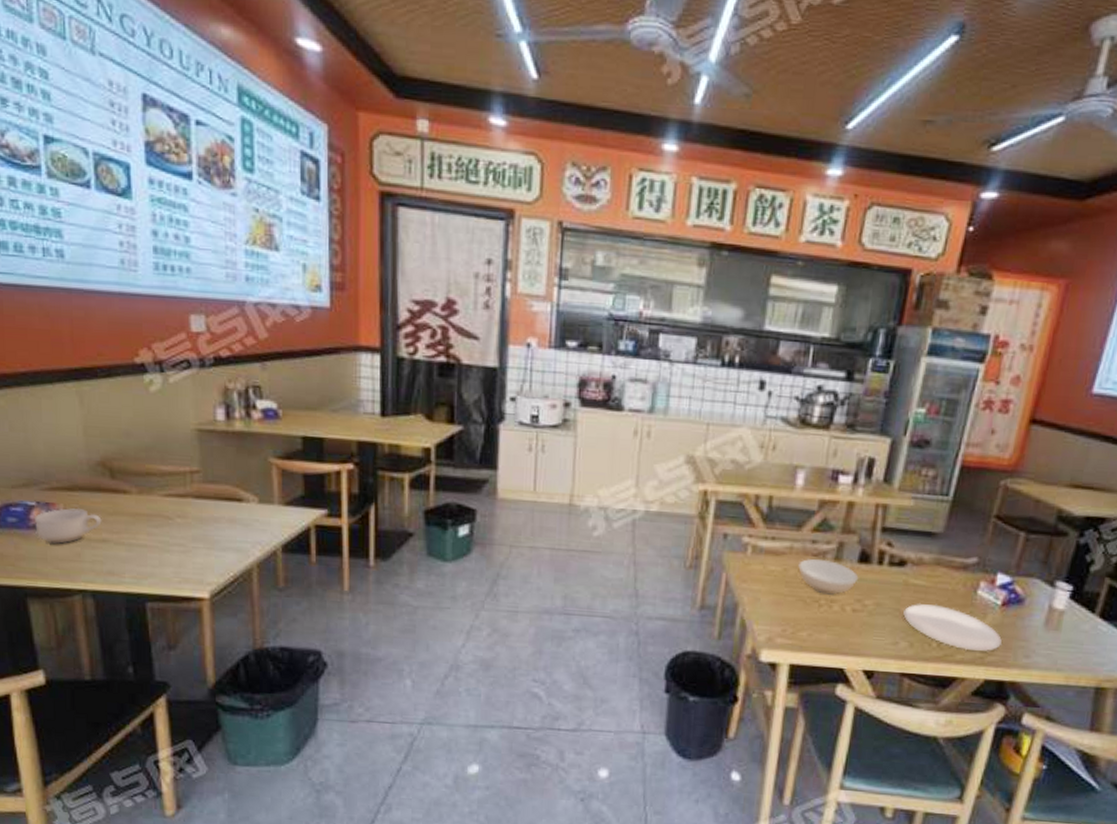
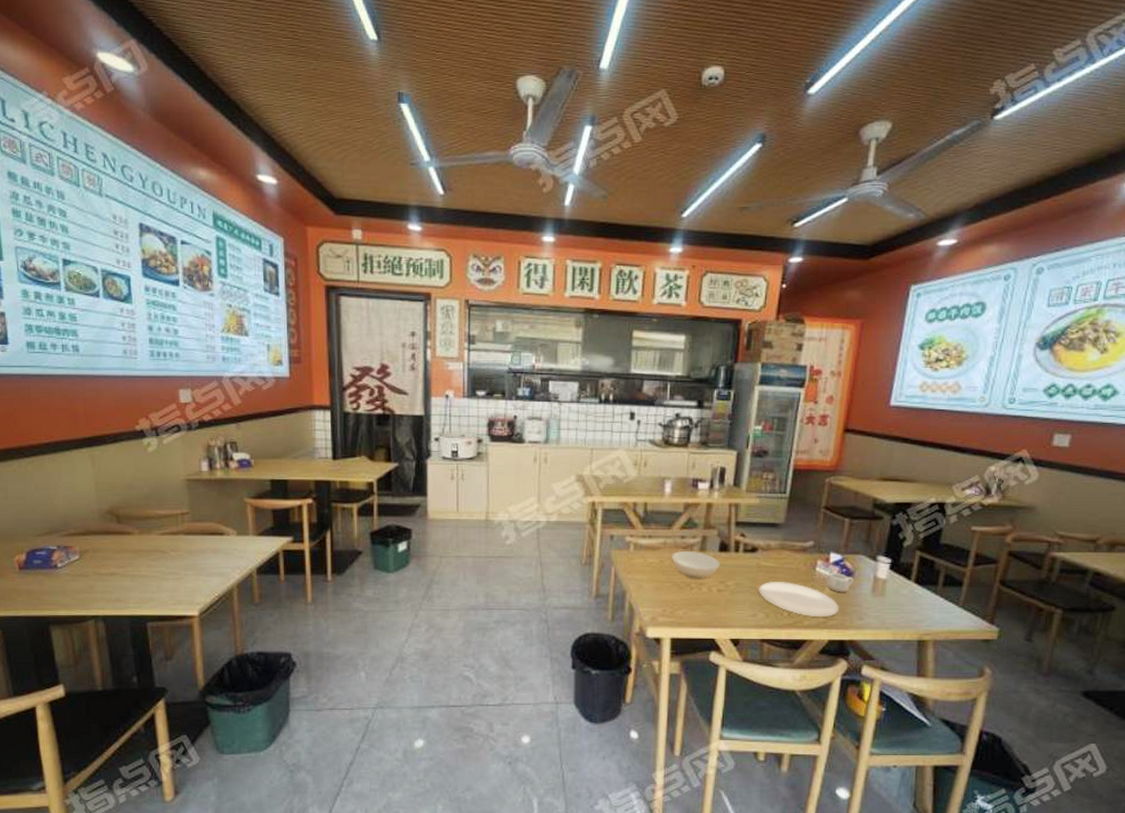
teacup: present [33,507,102,544] -> none [55,548,110,579]
teacup: none [987,597,1024,623] -> present [825,572,854,593]

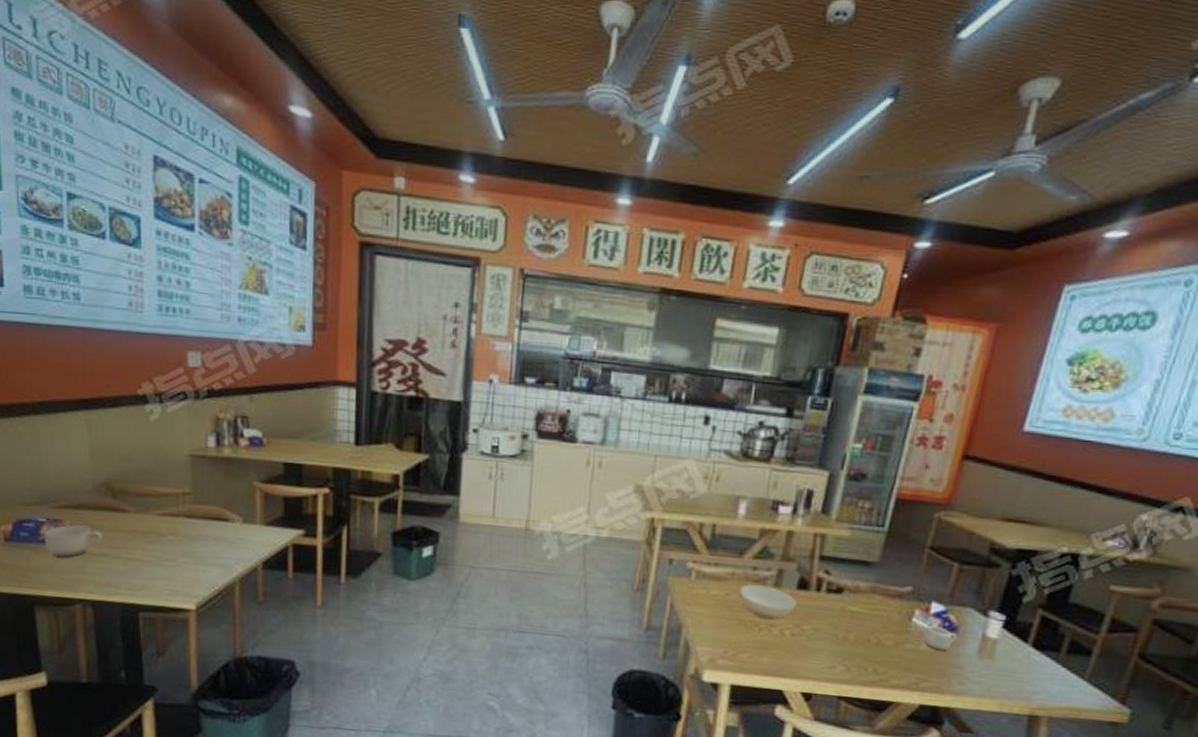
teacup: none [55,548,110,579] -> present [43,524,103,557]
plate: present [759,581,839,618] -> none [840,629,936,678]

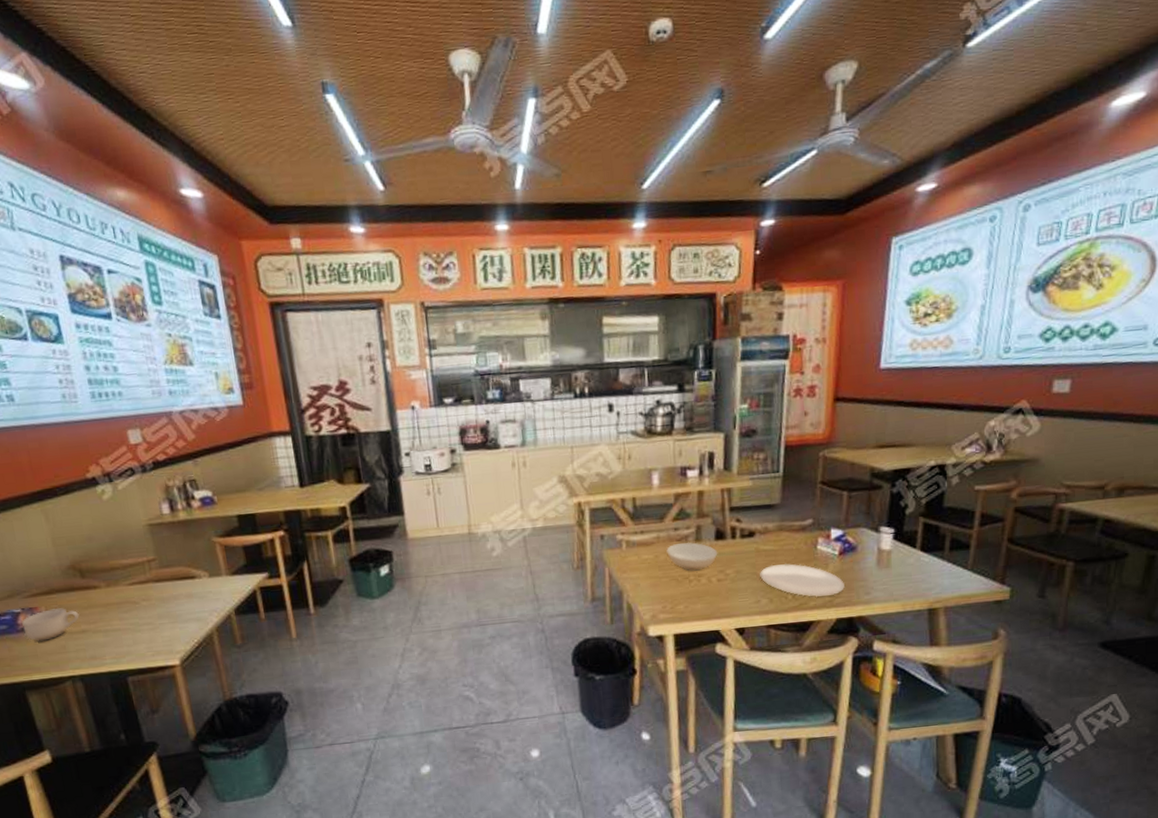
plate: none [840,629,936,678] -> present [760,564,845,598]
teacup: present [922,624,958,651] -> none [828,548,857,569]

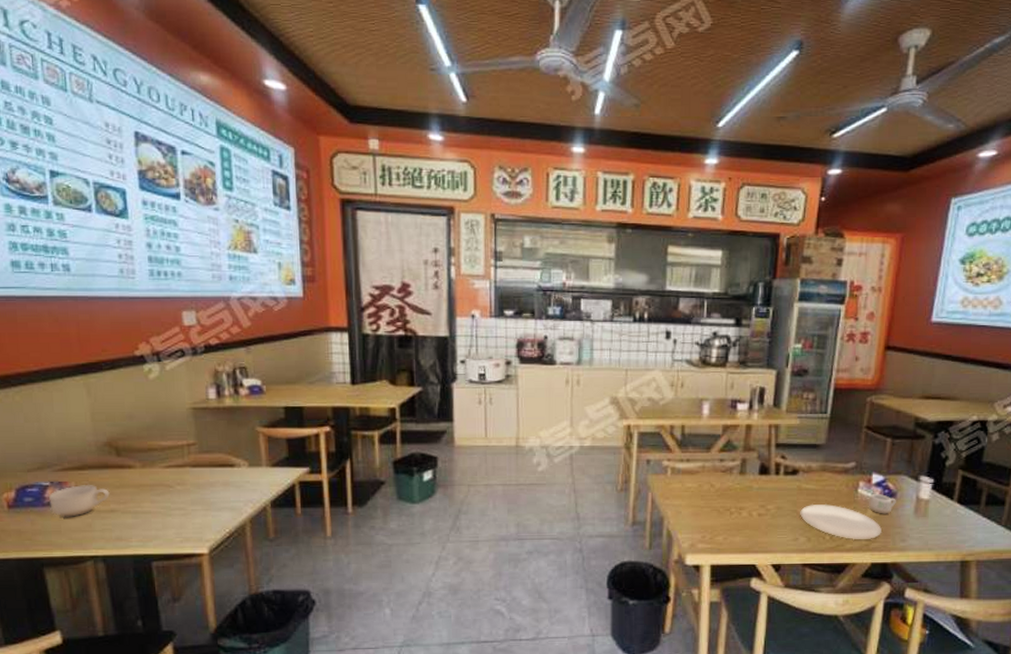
bowl: present [666,542,718,571] -> none [710,474,761,503]
teacup: none [828,548,857,569] -> present [868,493,896,514]

